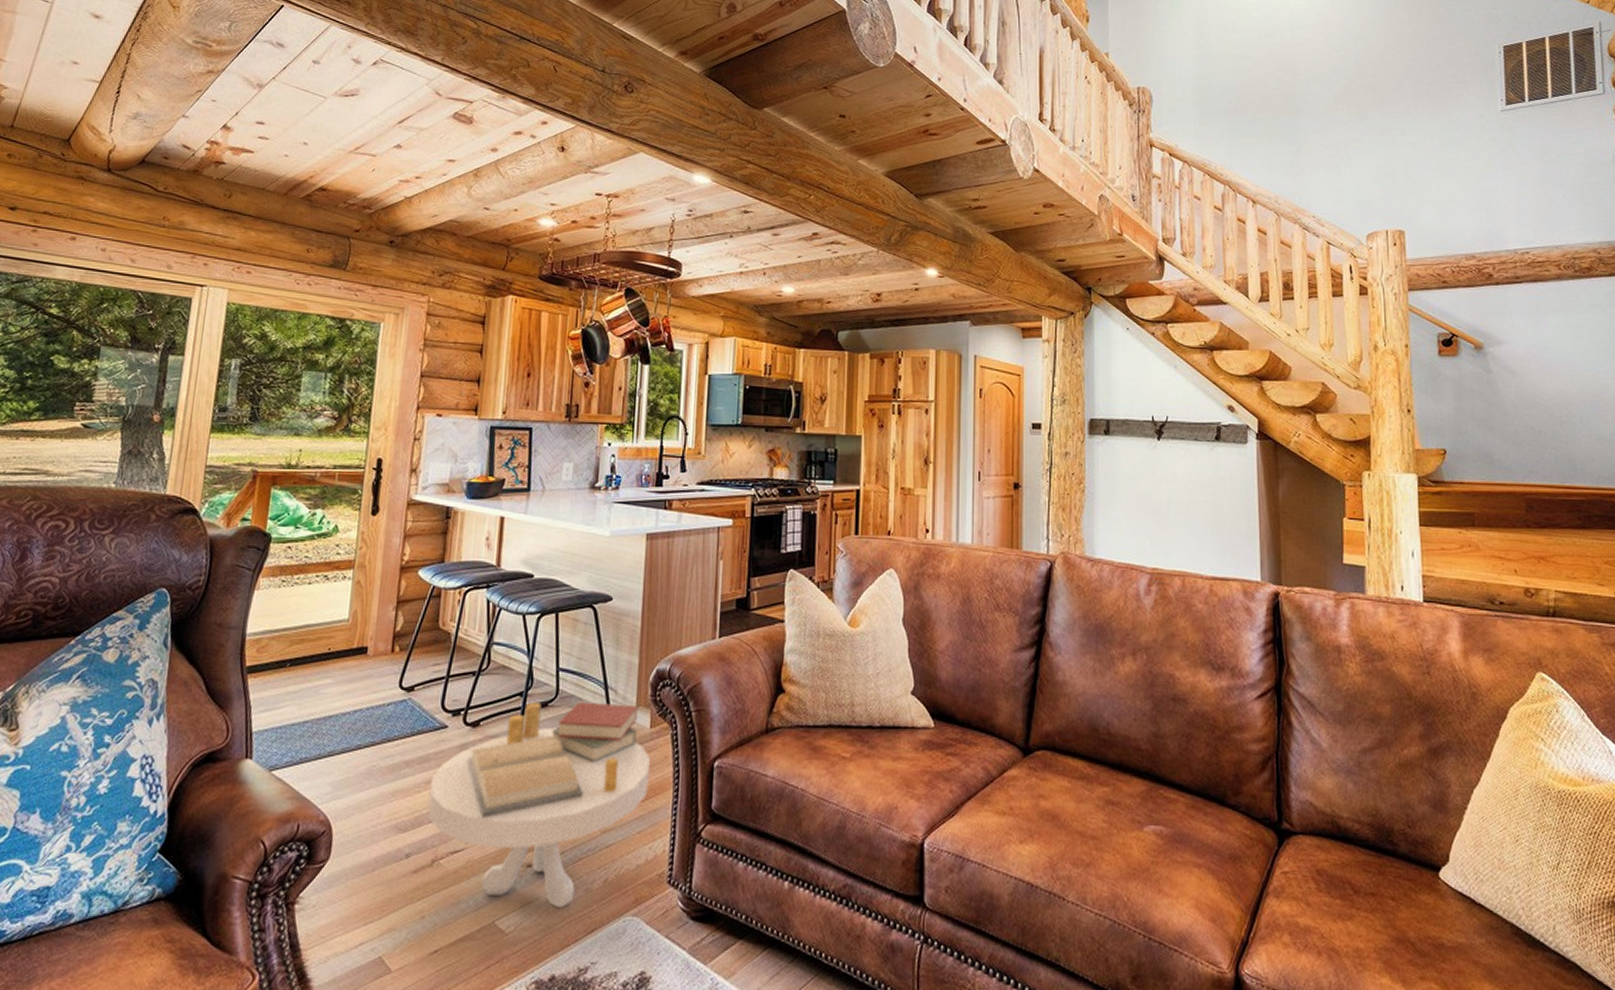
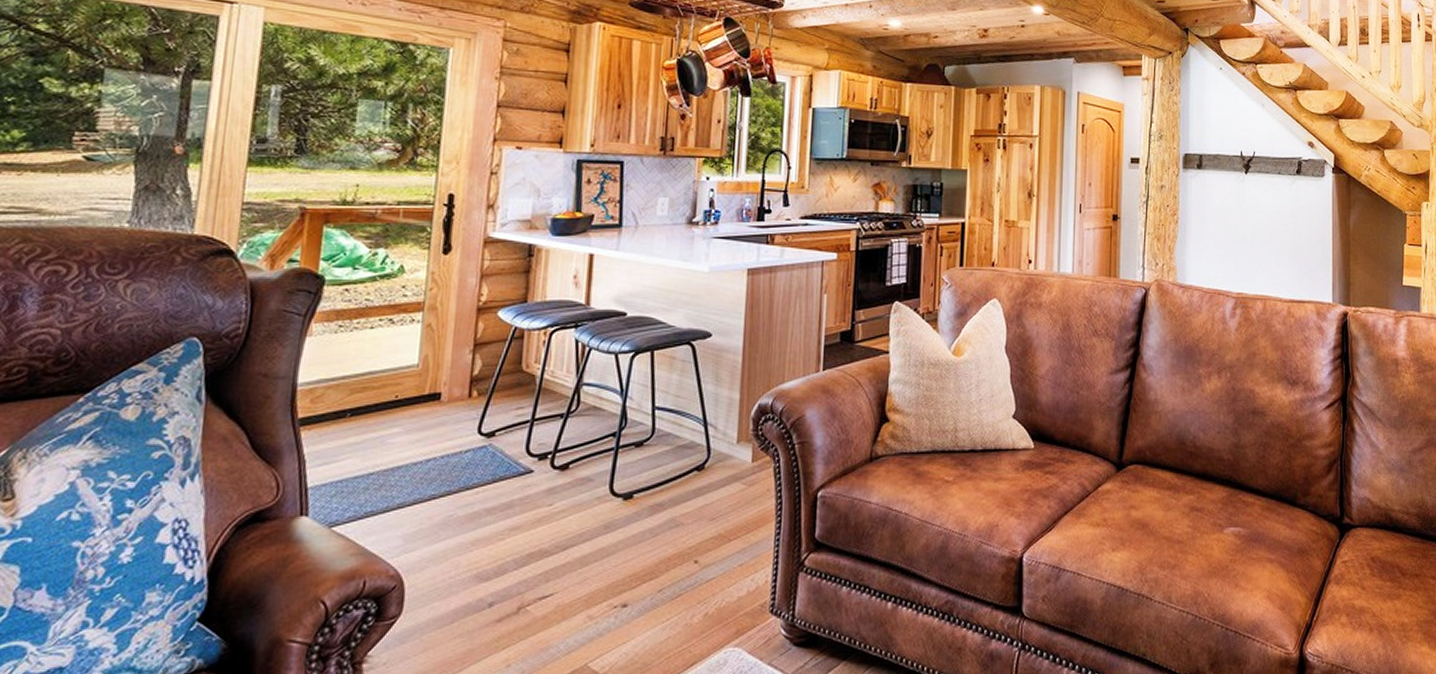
side table: present [428,701,650,909] -> none [512,440,752,646]

